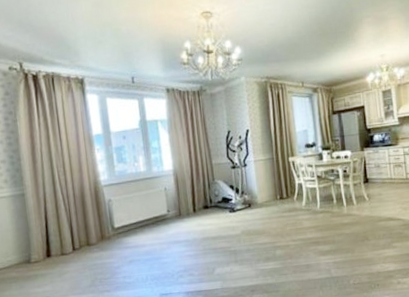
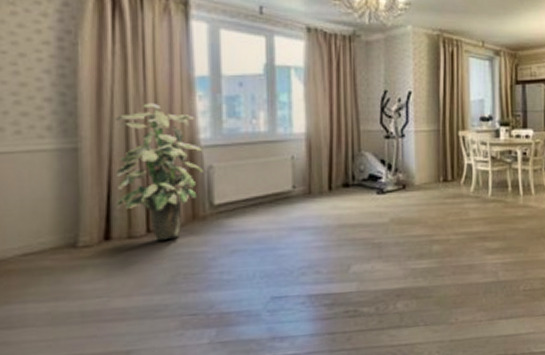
indoor plant: none [45,157,106,256] -> present [115,103,204,241]

